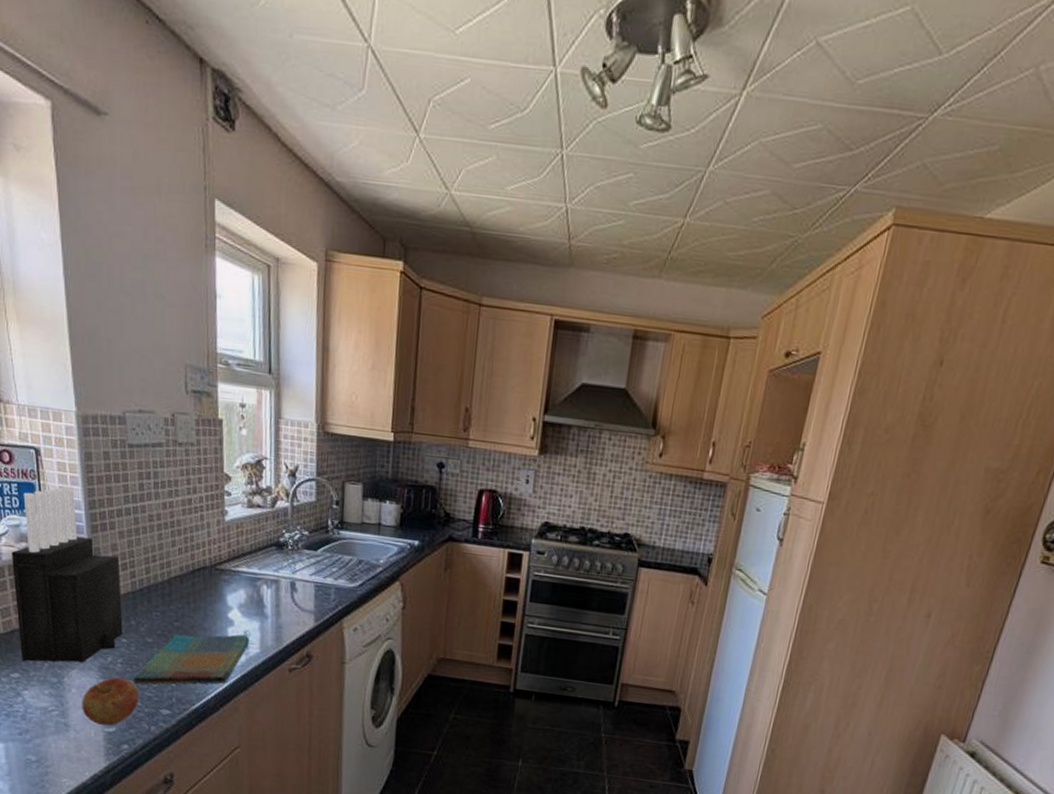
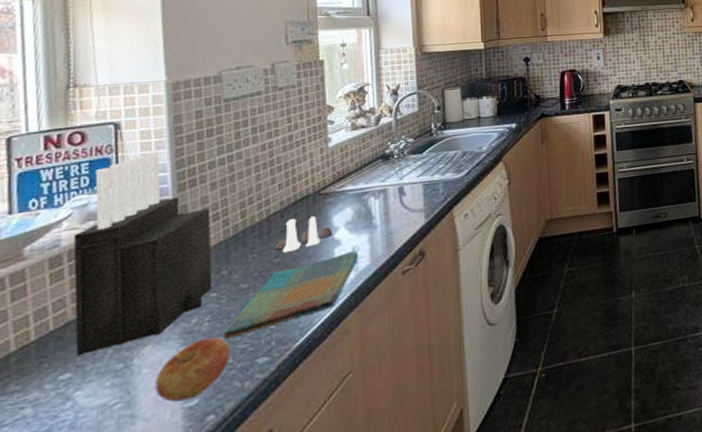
salt and pepper shaker set: none [174,586,227,620] -> present [274,216,333,253]

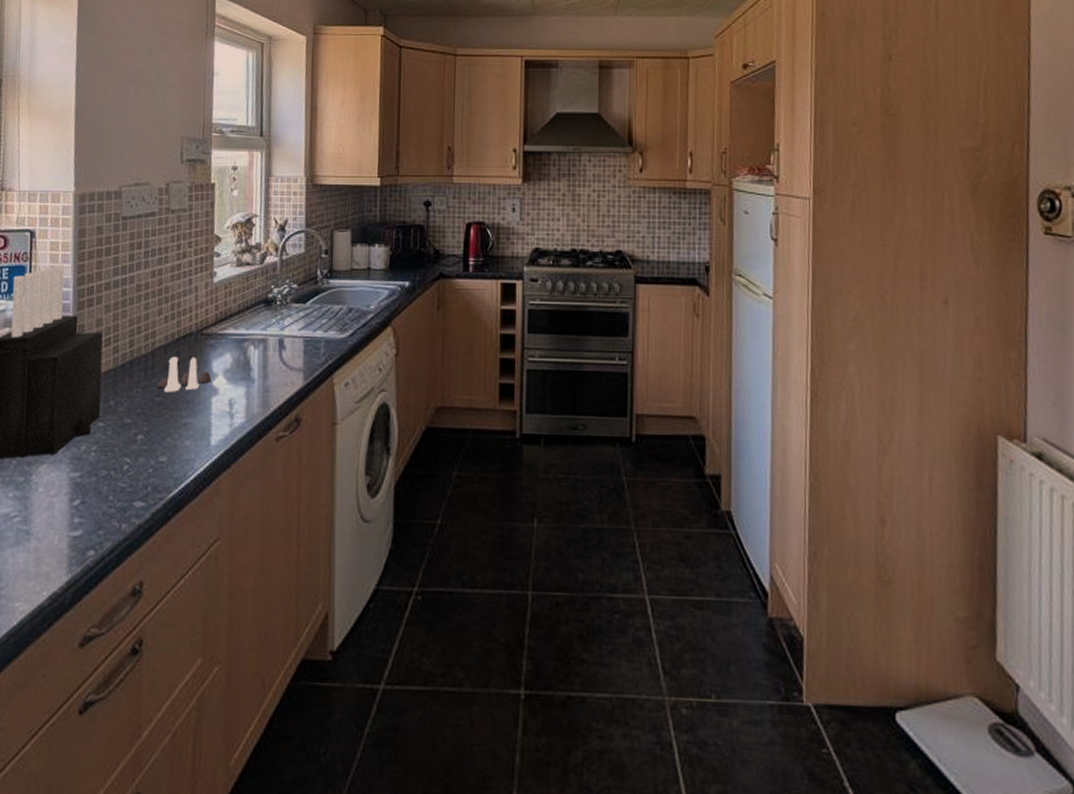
apple: present [155,336,231,402] -> none [47,468,112,529]
dish towel: present [223,250,359,339] -> none [106,403,235,474]

